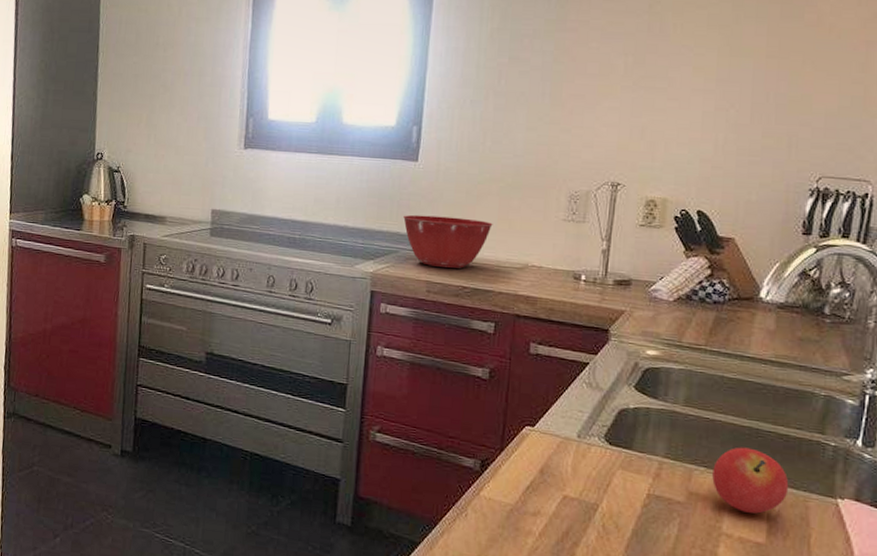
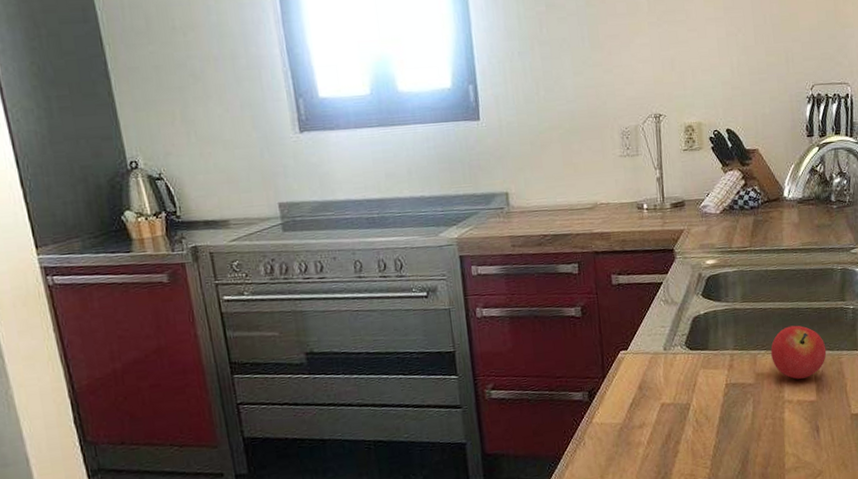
mixing bowl: present [403,214,493,269] -> none [476,168,560,221]

